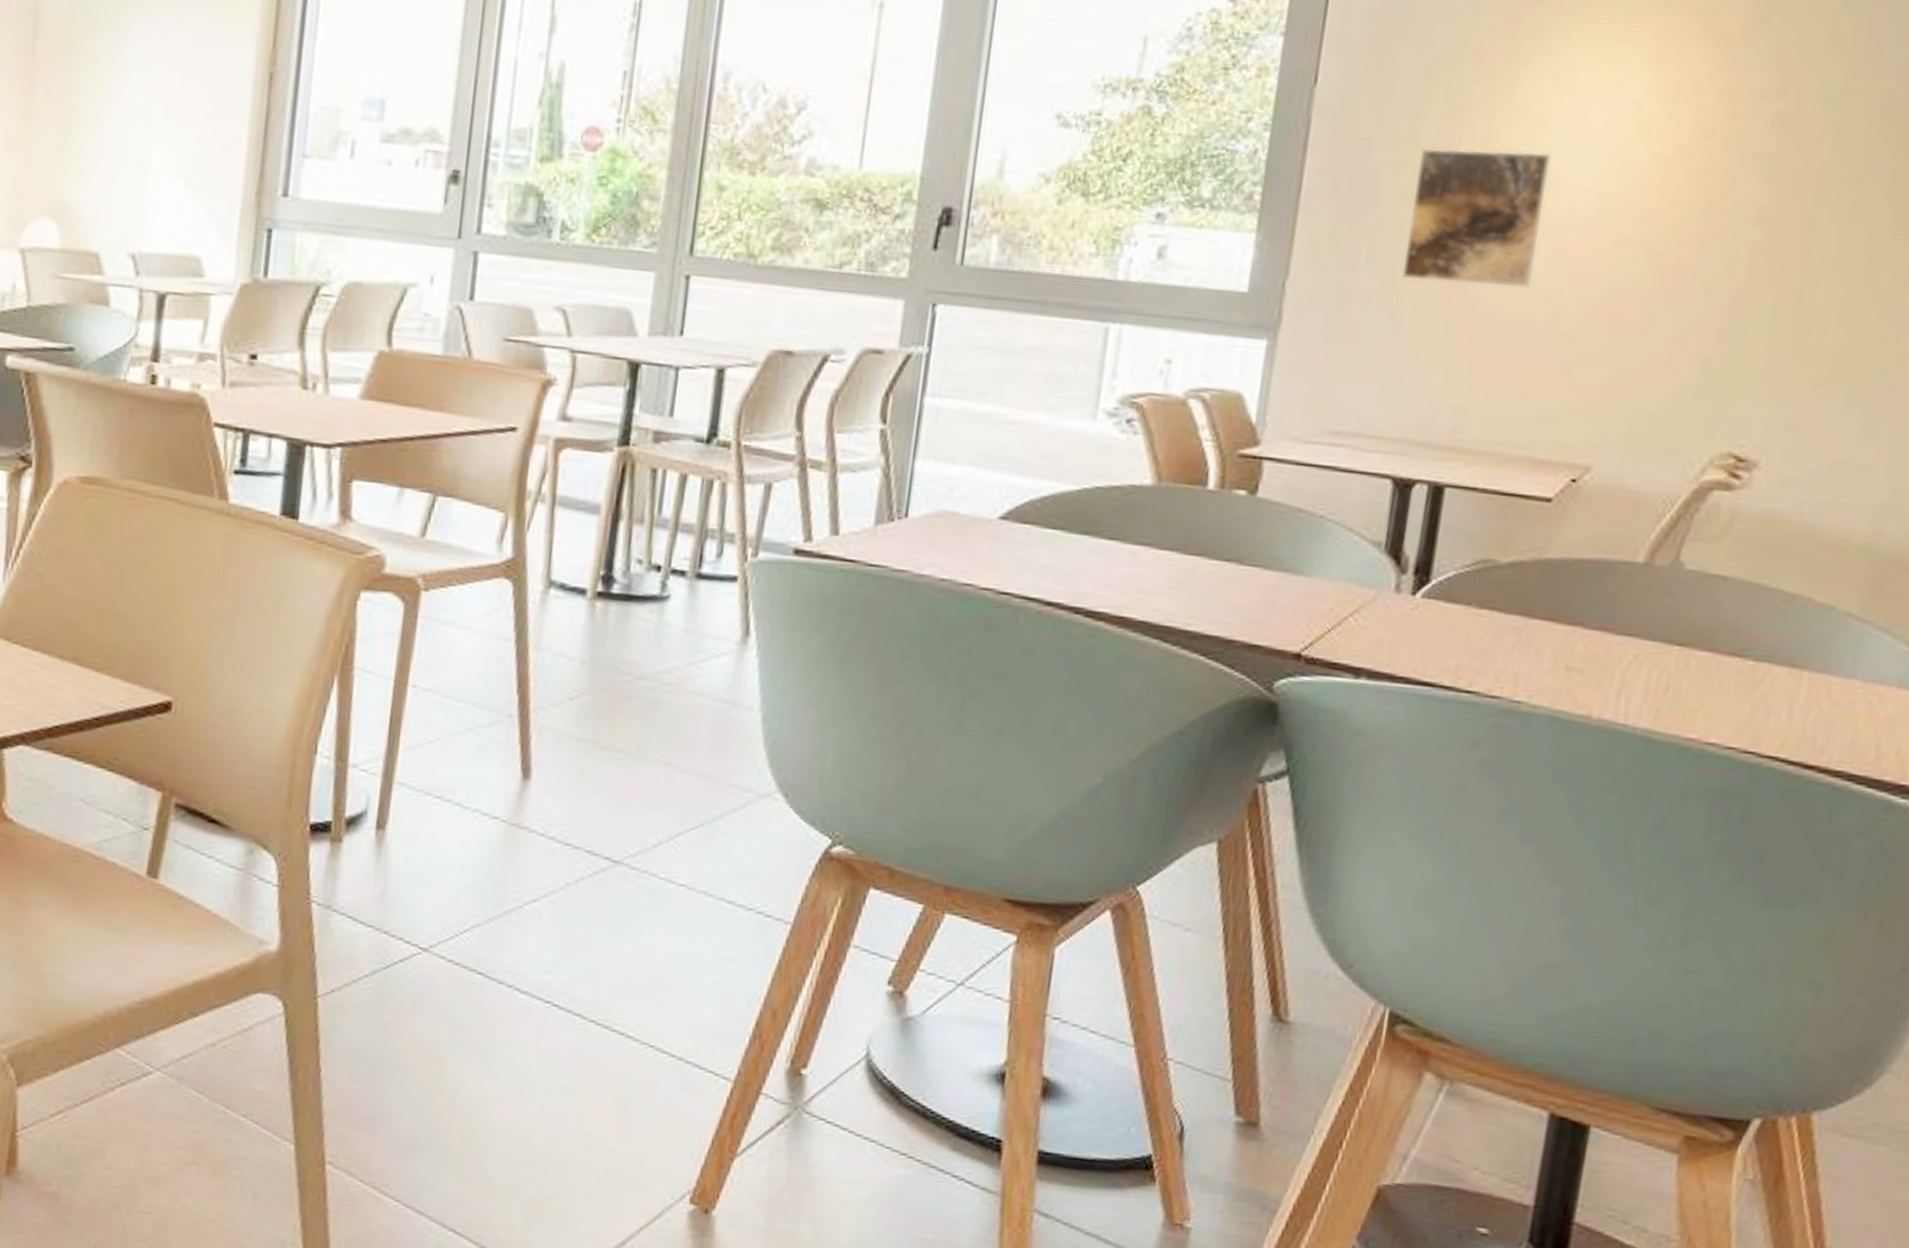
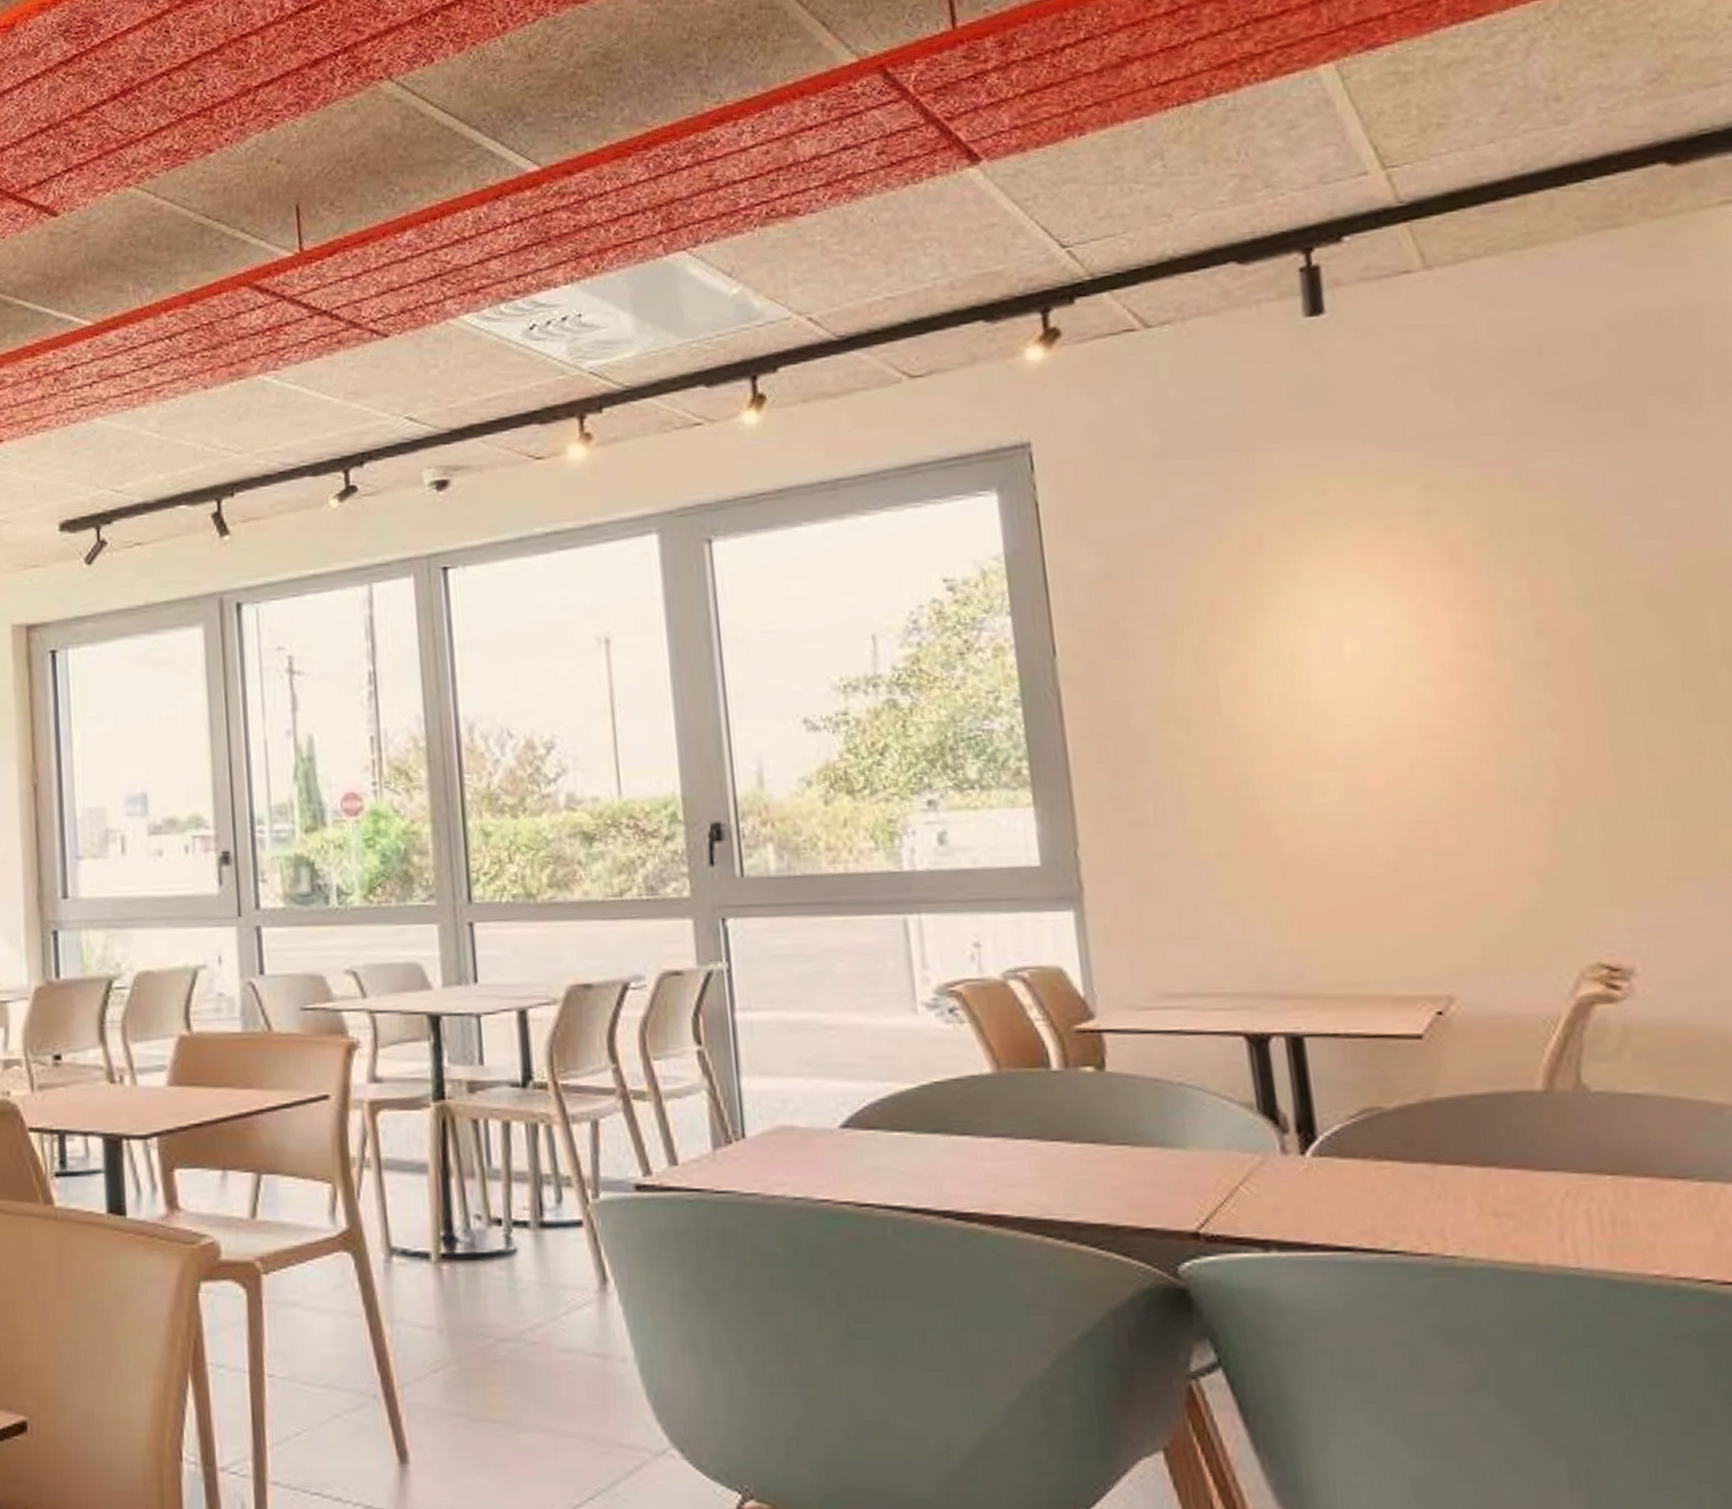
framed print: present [1402,148,1551,288] -> none [1180,689,1332,830]

